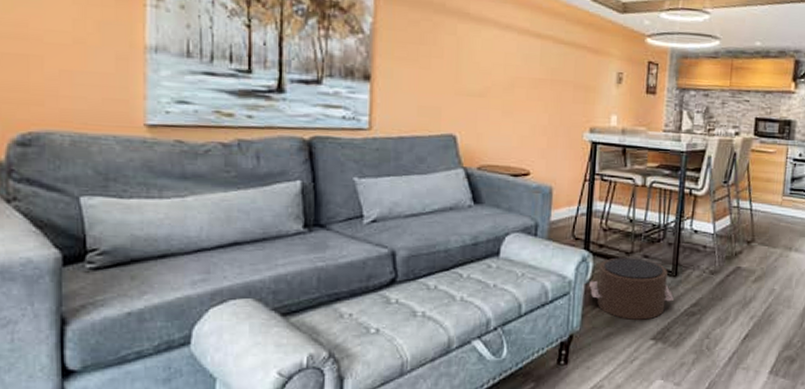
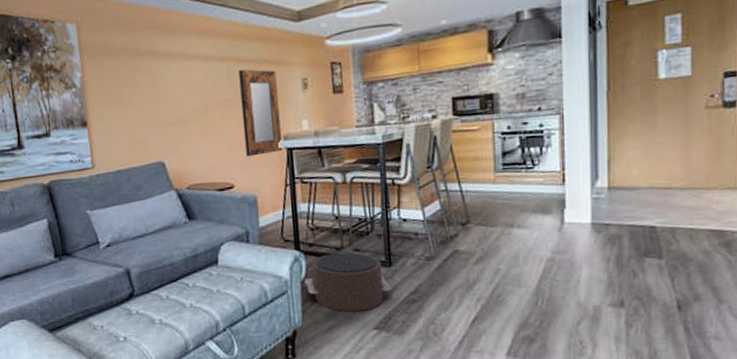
home mirror: none [548,51,592,145] -> present [238,69,283,157]

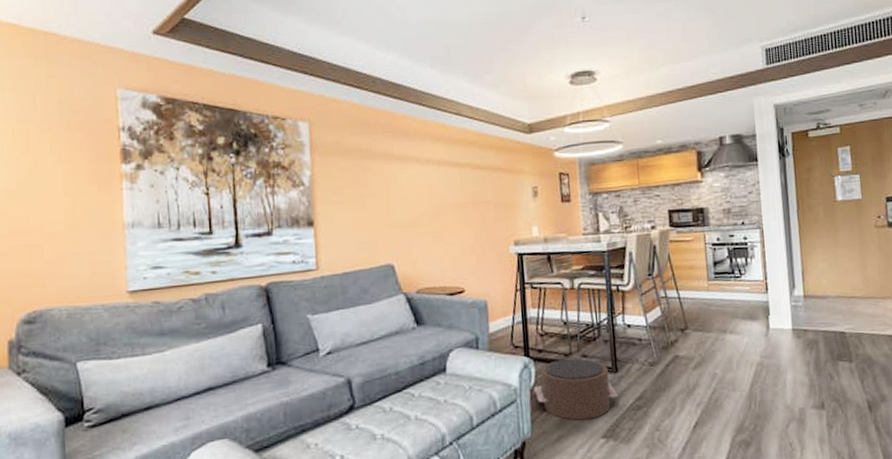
home mirror: present [238,69,283,157] -> none [472,176,513,261]

